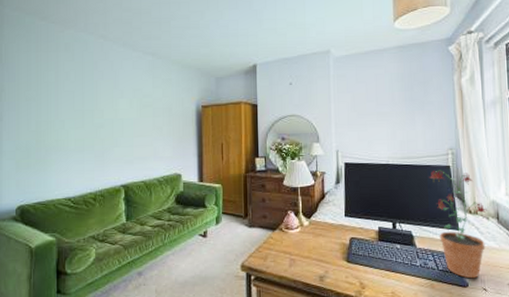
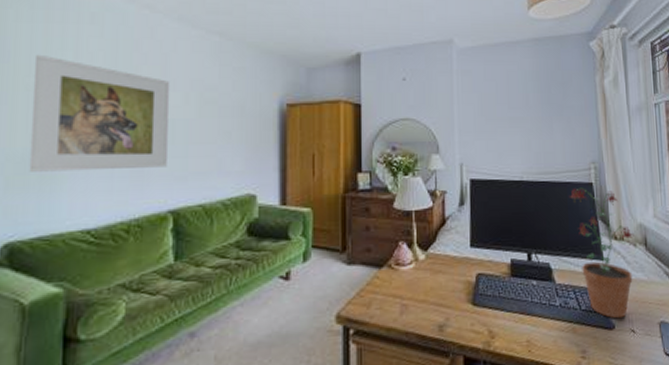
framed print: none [30,74,120,157] -> present [29,54,171,172]

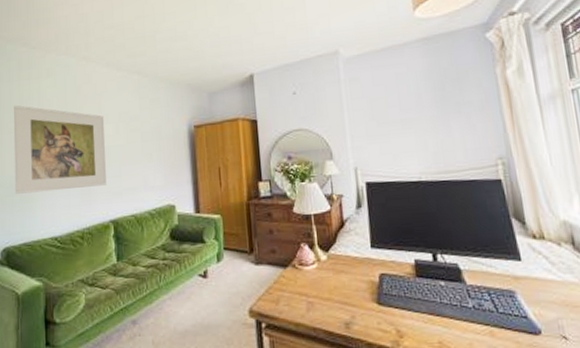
potted plant: present [569,187,634,319] -> none [474,185,560,324]

